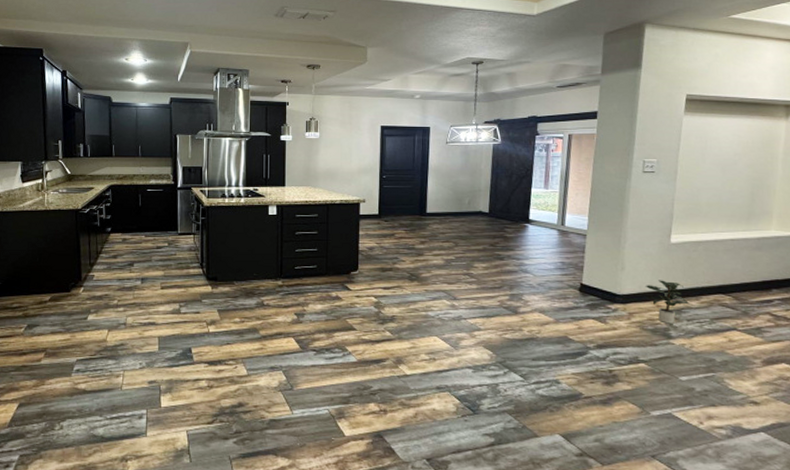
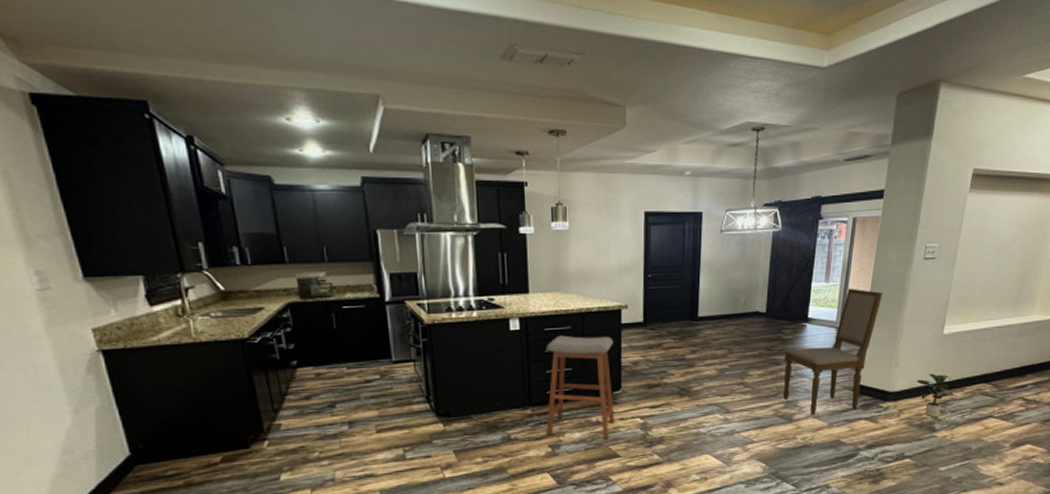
coffee maker: none [117,162,143,184] -> present [295,270,335,300]
stool: none [294,221,353,313] -> present [546,335,615,440]
dining chair: none [508,195,603,309] -> present [783,288,883,415]

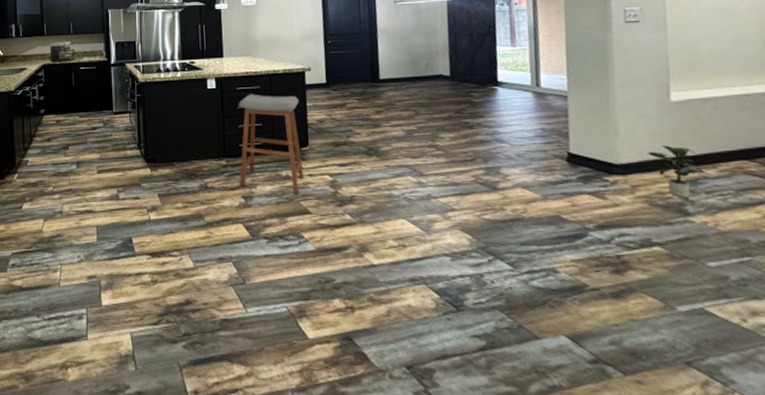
dining chair: present [783,288,883,415] -> none [477,52,583,185]

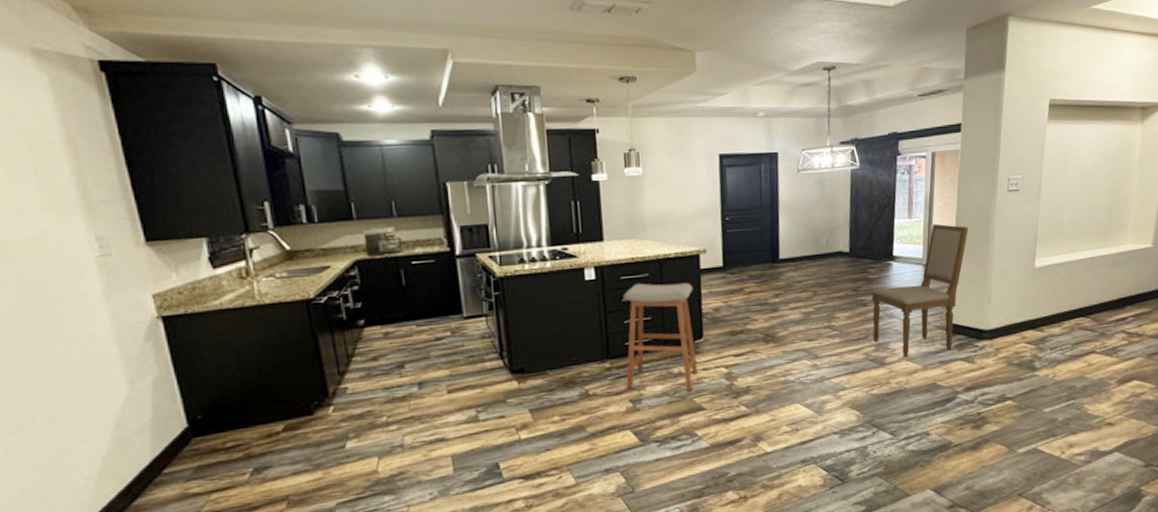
dining chair: none [477,52,583,185] -> present [871,223,969,358]
potted plant: present [646,145,708,198] -> none [1010,309,1054,356]

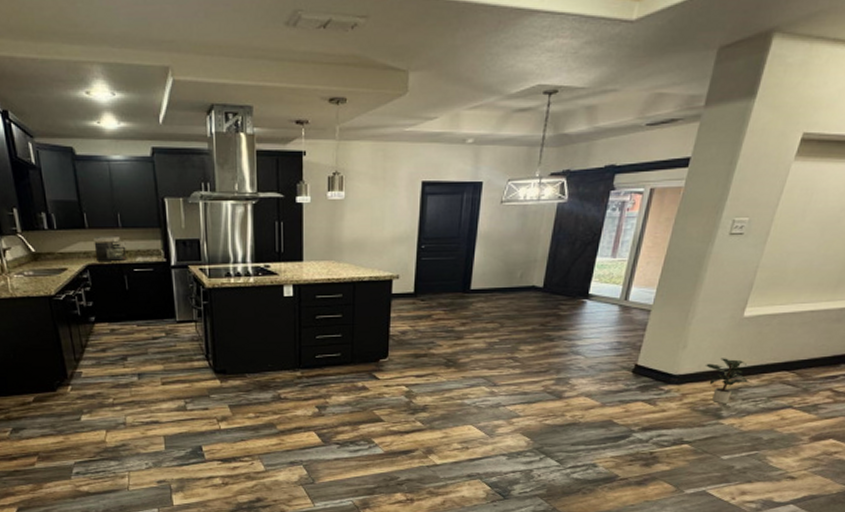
stool: present [623,282,699,392] -> none [314,303,384,404]
dining chair: present [871,223,969,358] -> none [554,264,677,393]
potted plant: none [1010,309,1054,356] -> present [704,358,751,404]

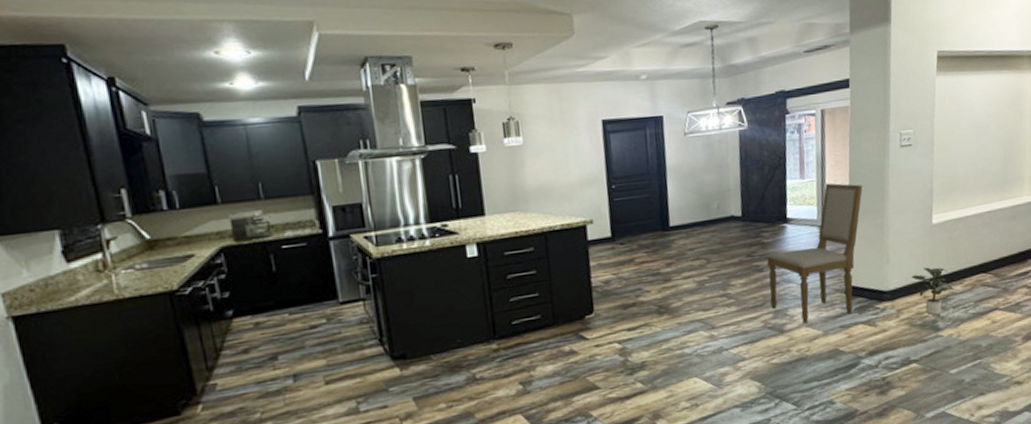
dining chair: none [554,264,677,393] -> present [766,182,863,324]

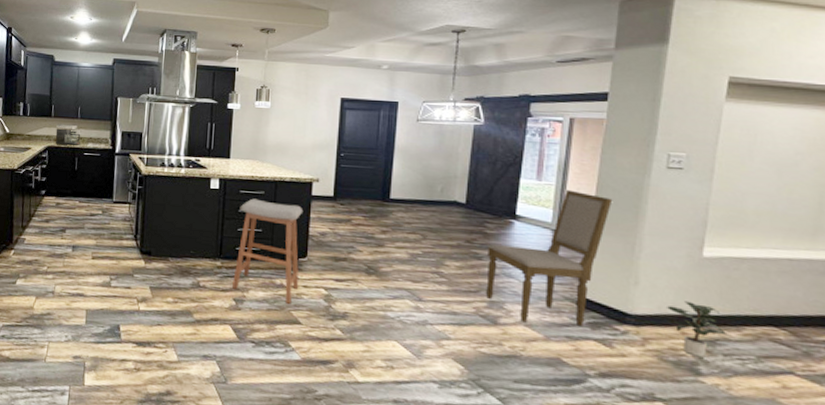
stool: none [507,255,591,371] -> present [232,198,304,304]

